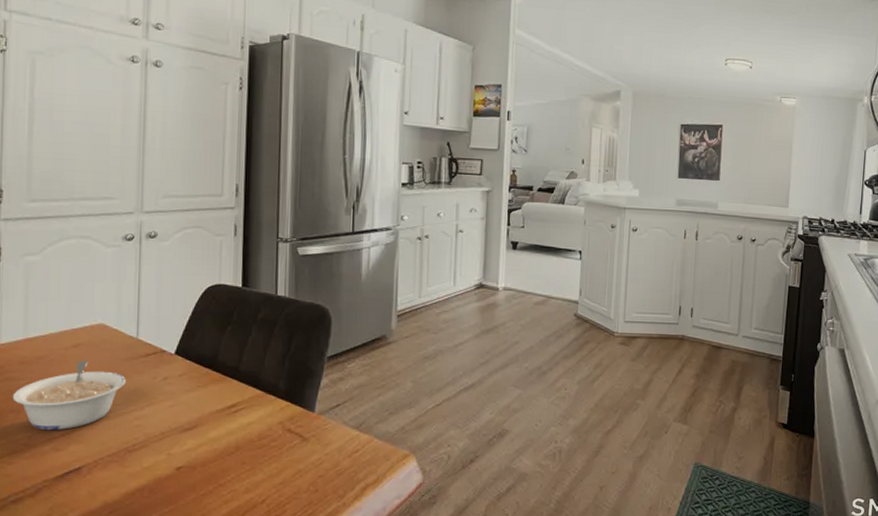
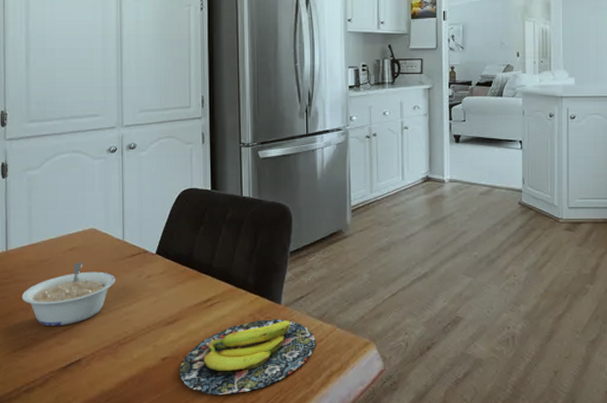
banana: none [195,428,350,507] -> present [179,319,315,394]

